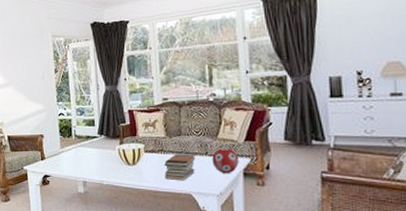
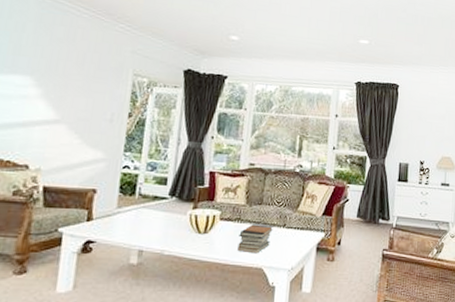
decorative ball: present [212,148,239,173] -> none [288,221,315,247]

